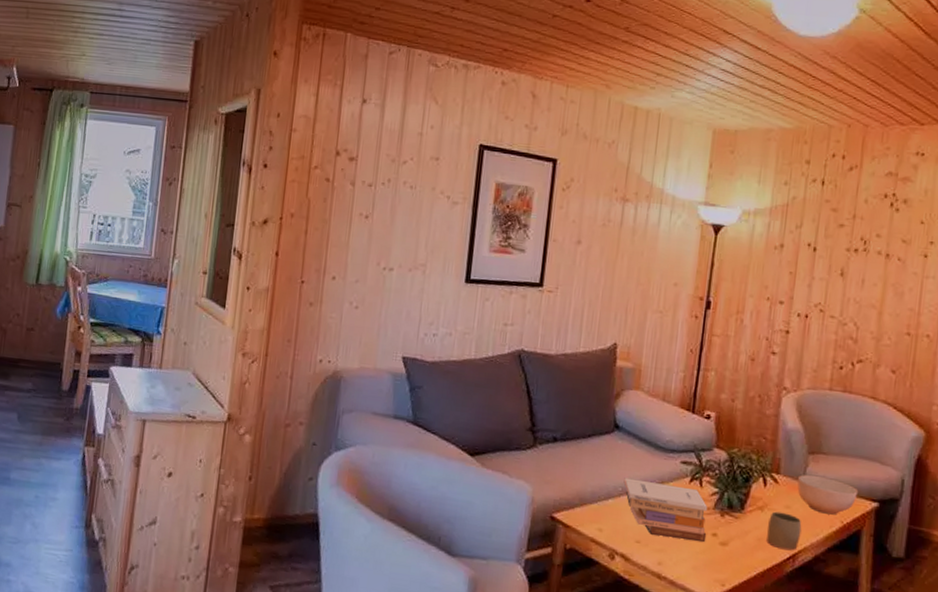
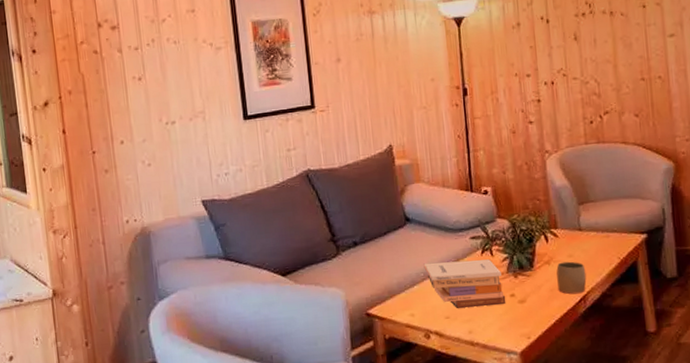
bowl: present [797,474,859,515] -> none [573,221,628,255]

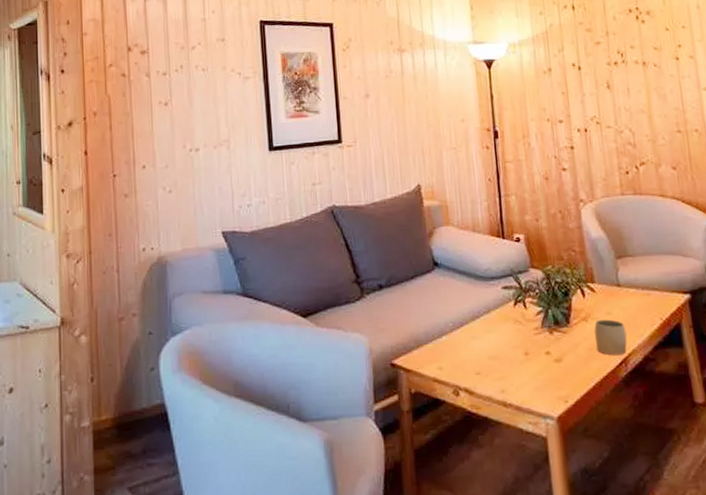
books: present [423,259,506,308] -> none [452,311,541,364]

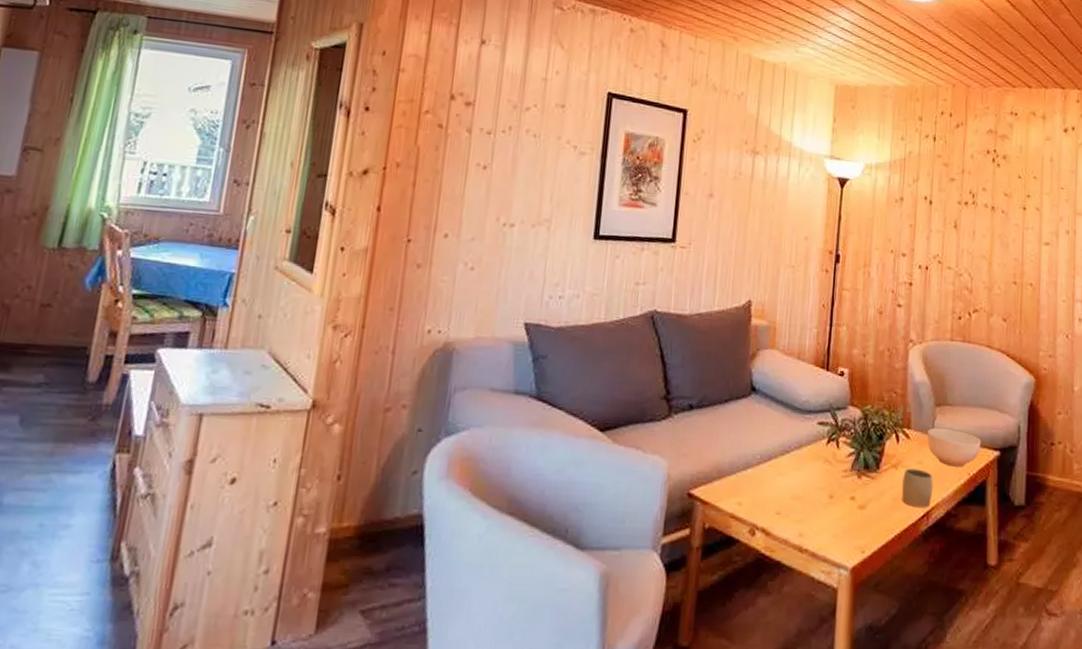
bowl: none [611,277,670,314] -> present [926,427,982,467]

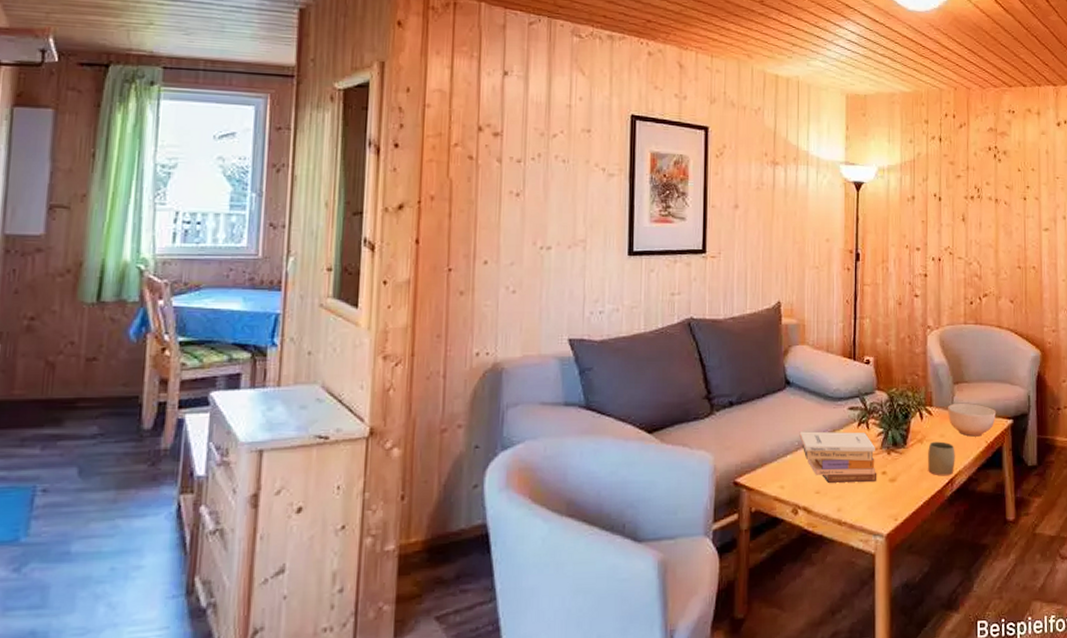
books: none [762,444,846,507] -> present [799,431,877,483]

